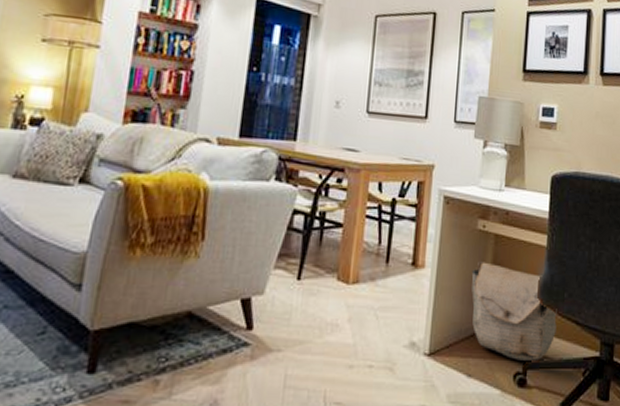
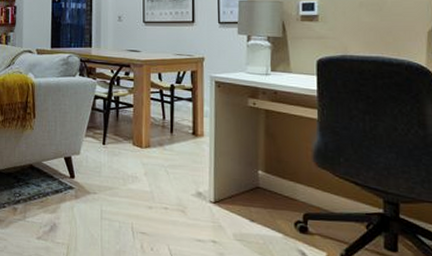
bag: present [471,261,557,361] -> none [246,132,335,213]

